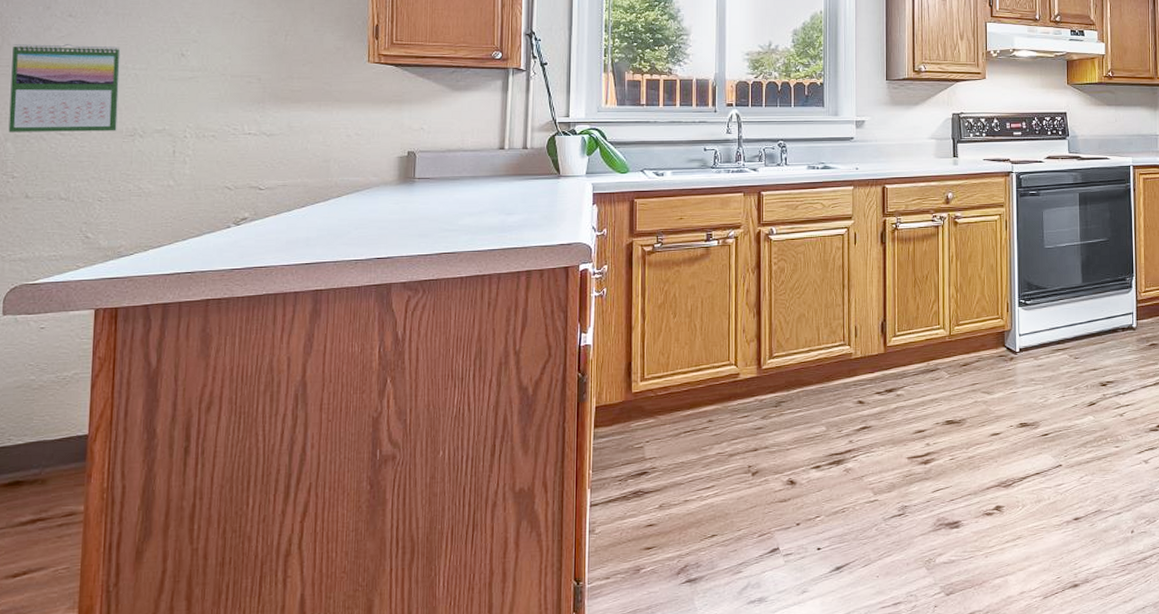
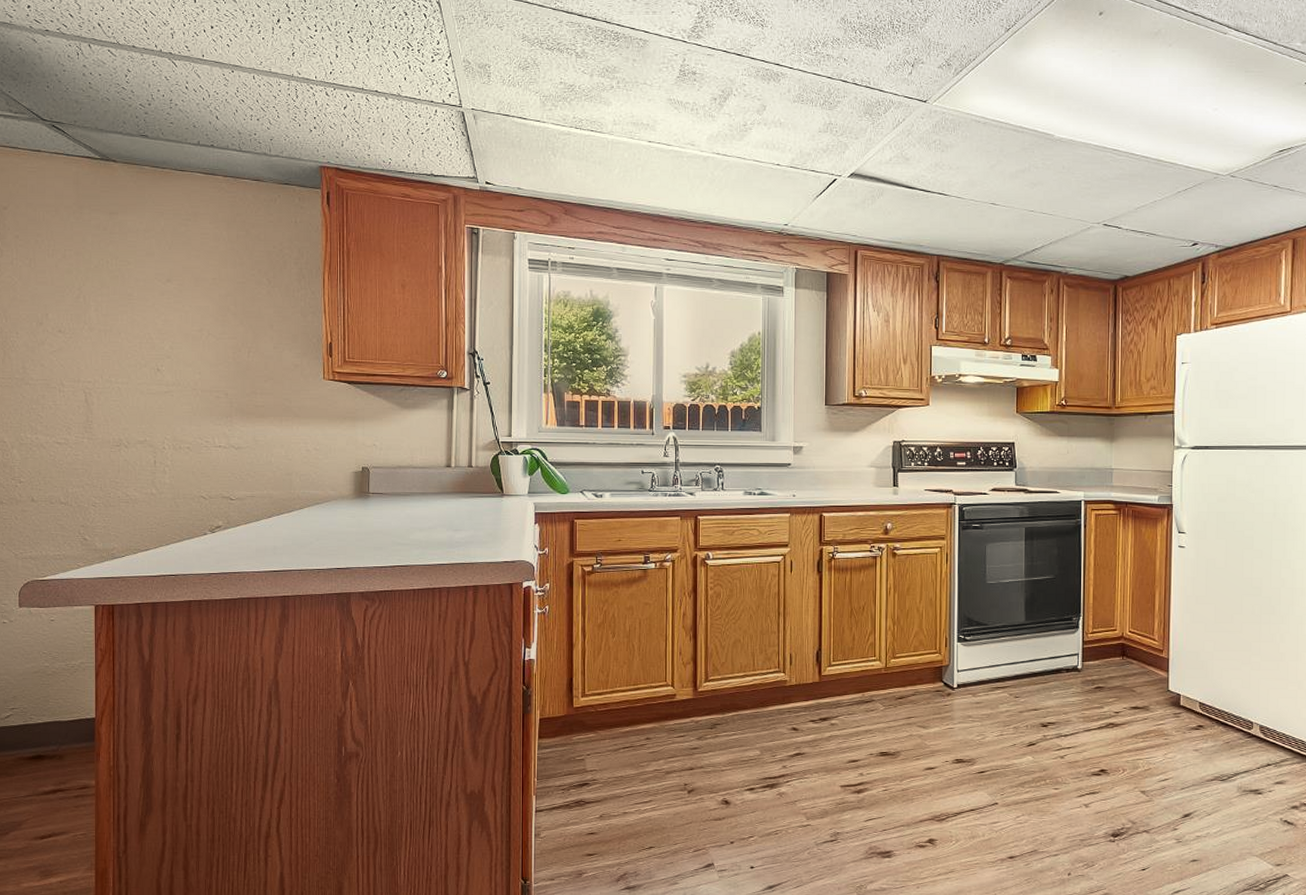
calendar: present [8,43,121,132] -> none [13,357,105,441]

